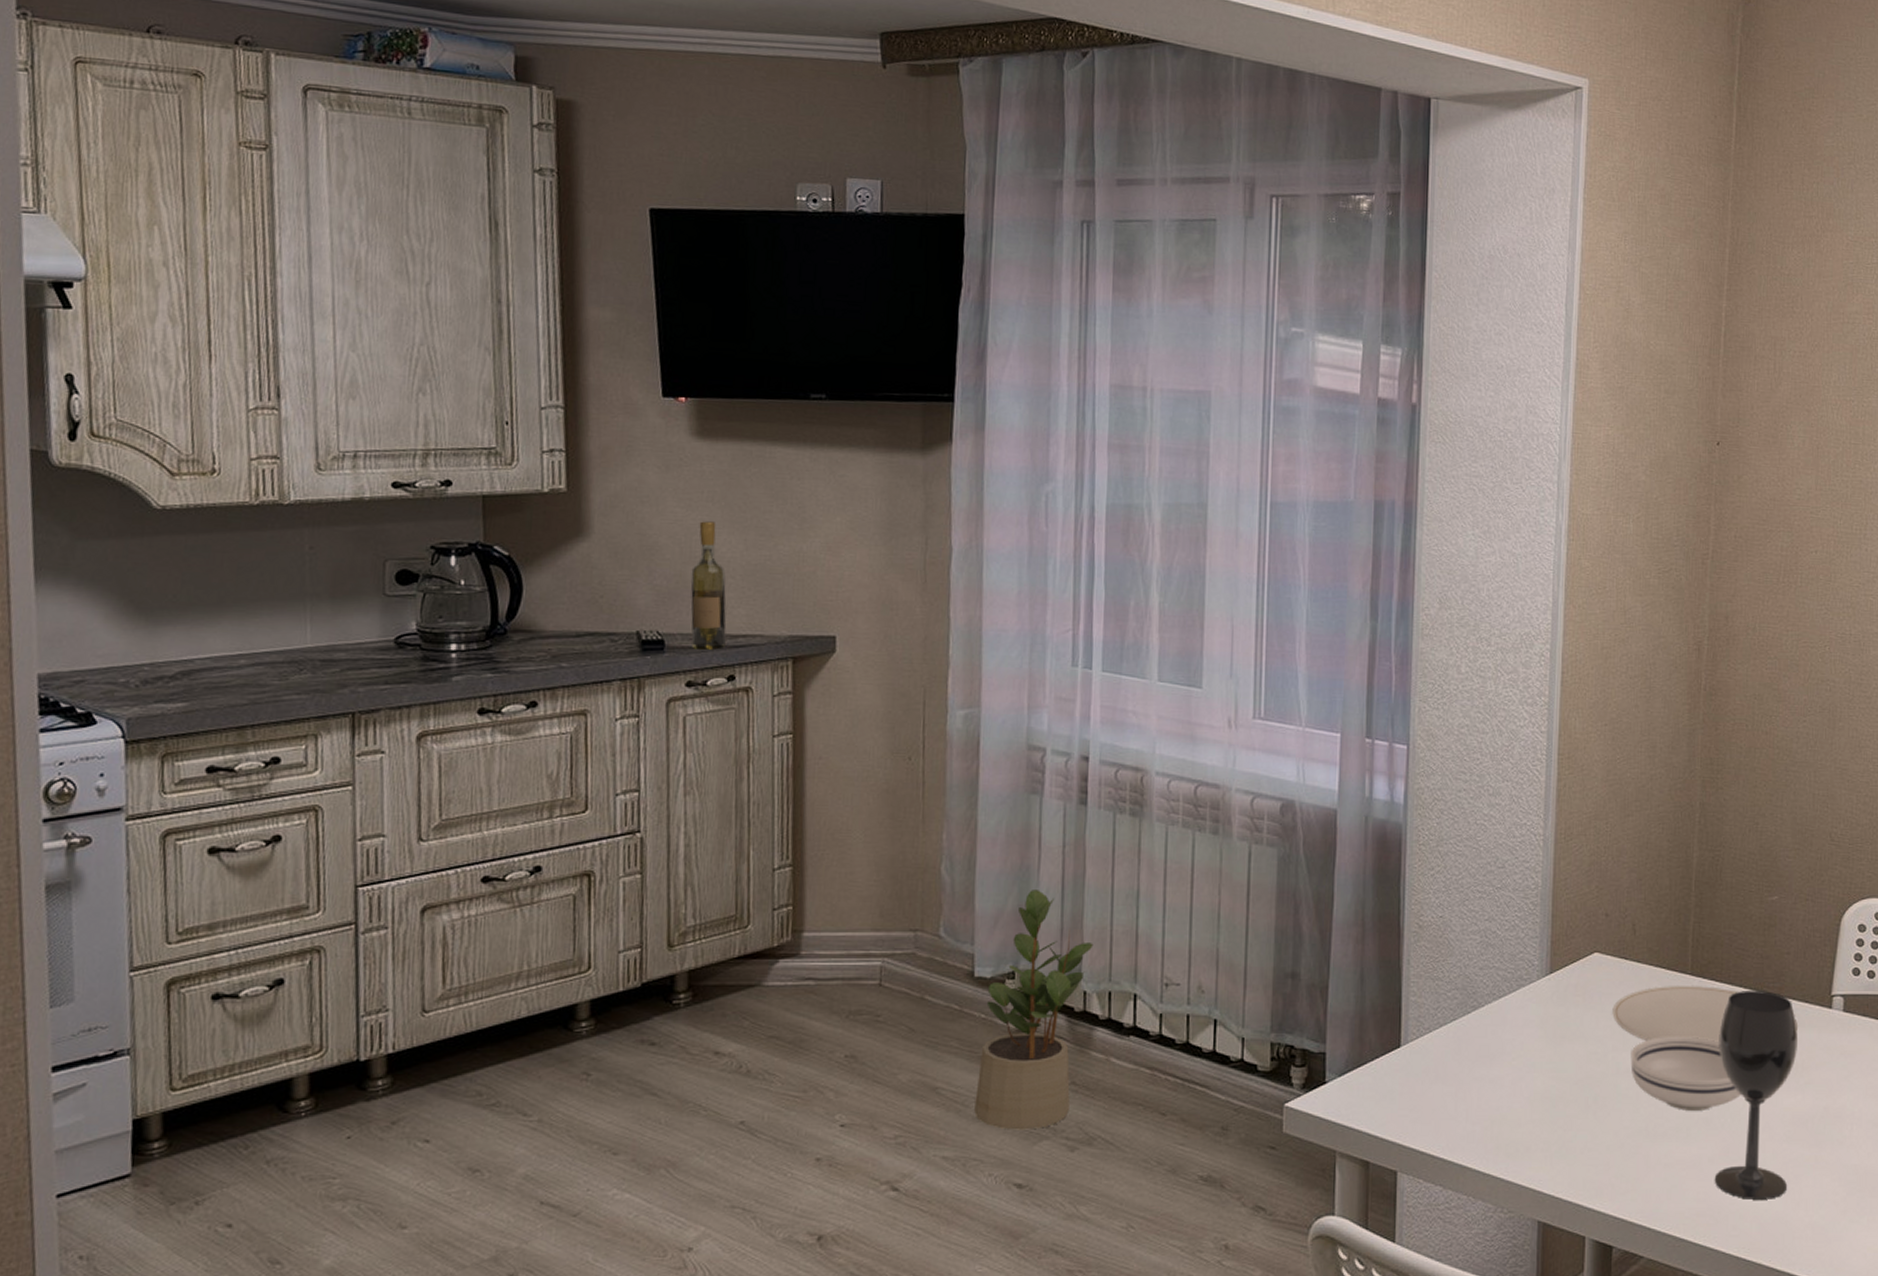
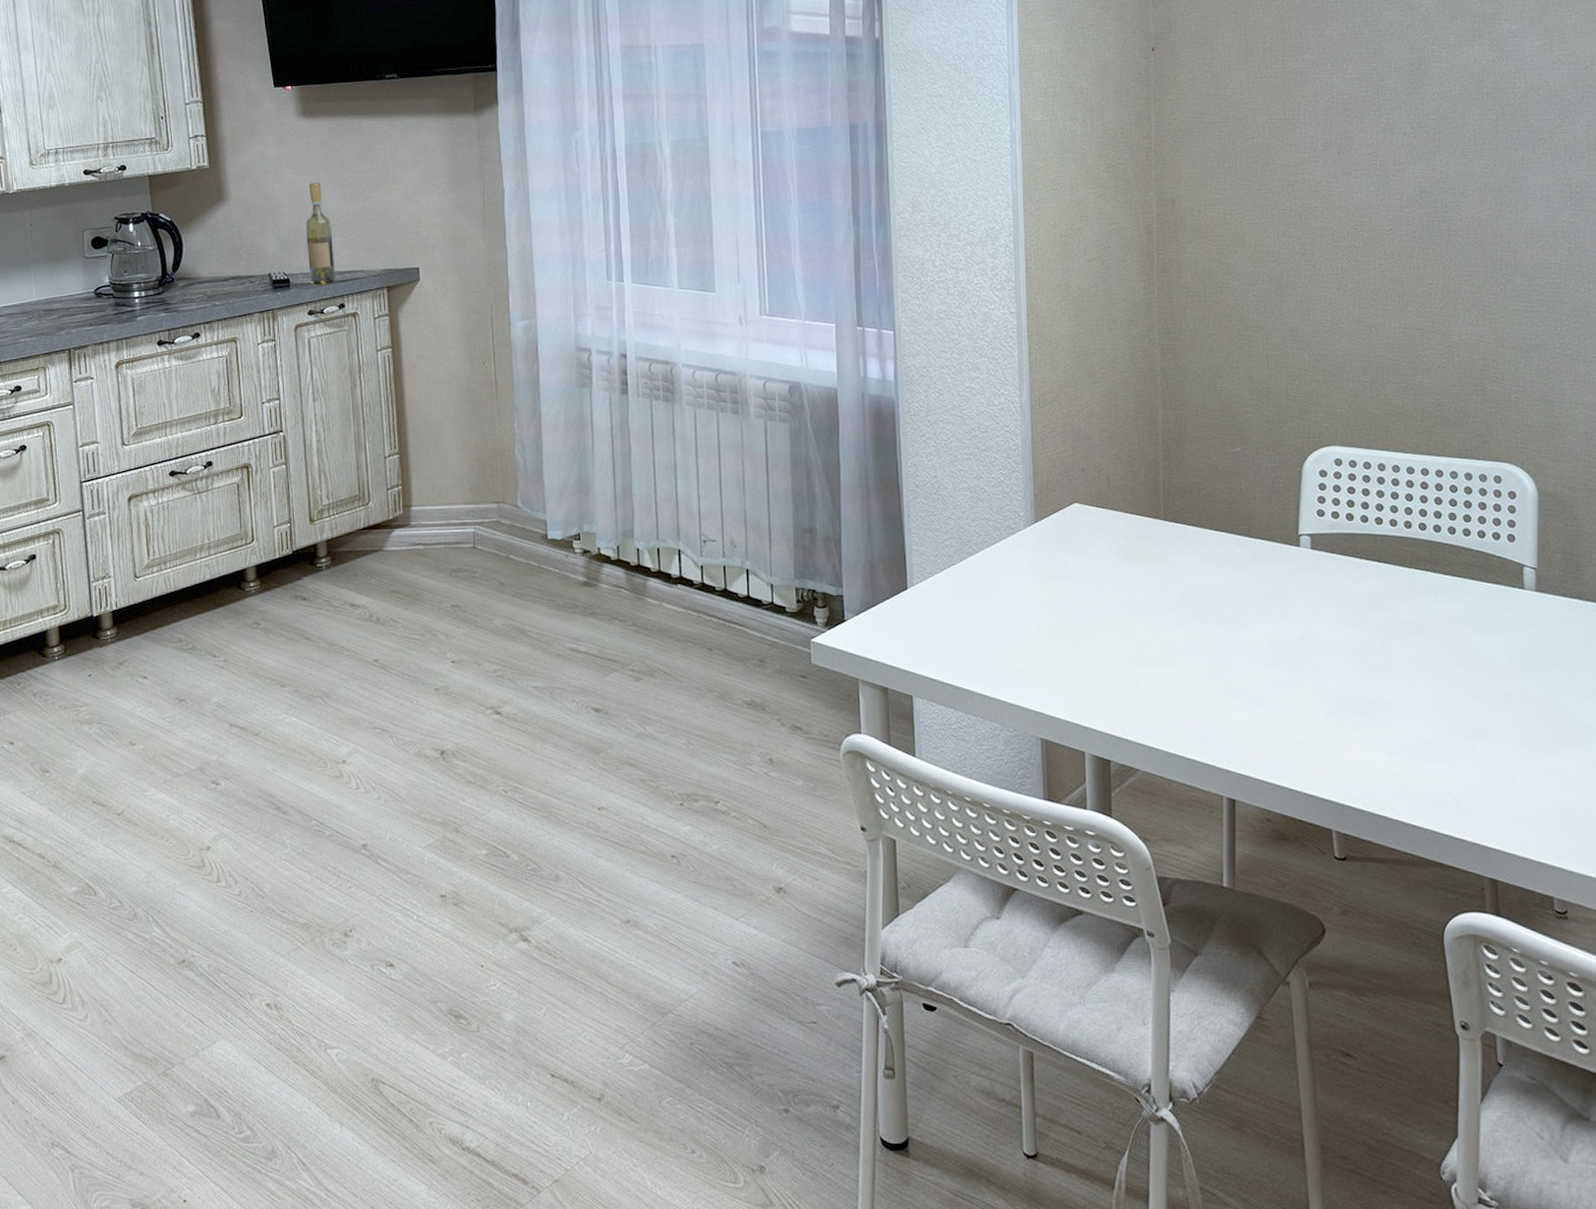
potted plant: present [974,890,1094,1130] -> none [556,466,642,664]
plate: present [1612,986,1799,1043] -> none [1094,530,1269,580]
bowl: present [1630,1036,1741,1111] -> none [1114,574,1219,640]
wine glass: present [1714,991,1797,1200] -> none [1194,532,1270,719]

